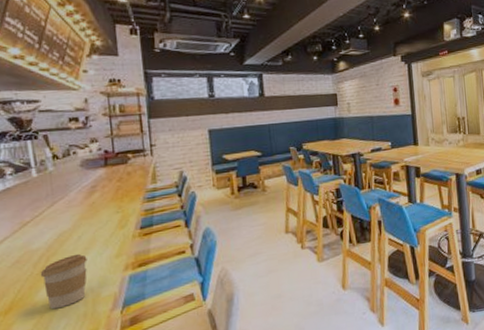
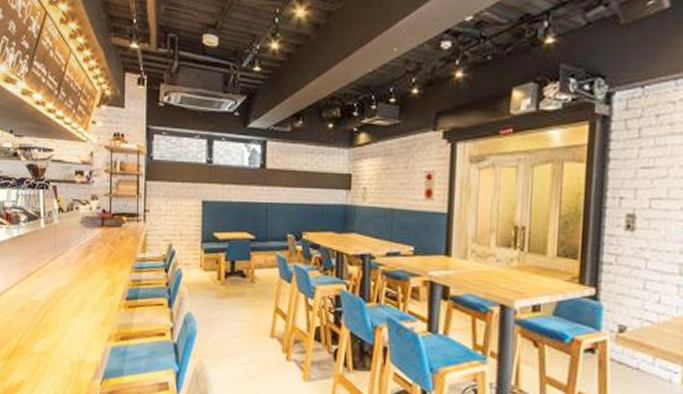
coffee cup: present [40,253,88,310] -> none [38,313,77,365]

